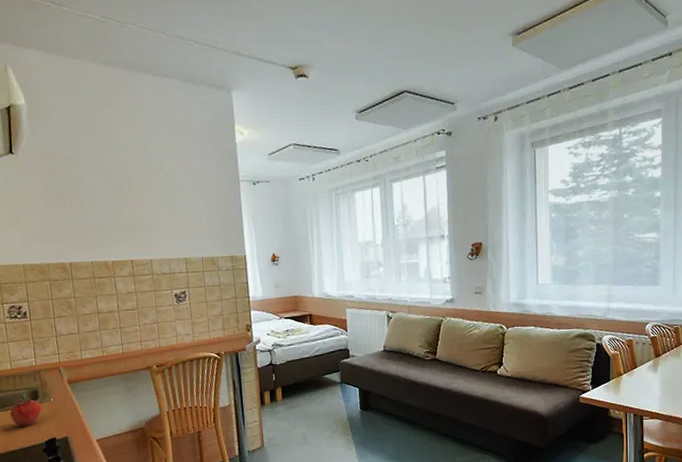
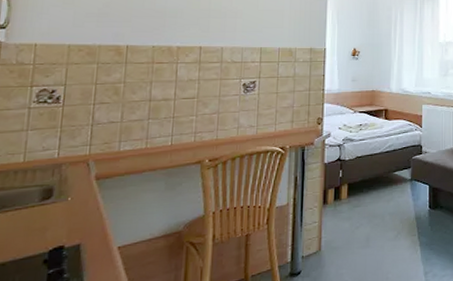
fruit: present [9,393,42,427] -> none [7,191,54,233]

